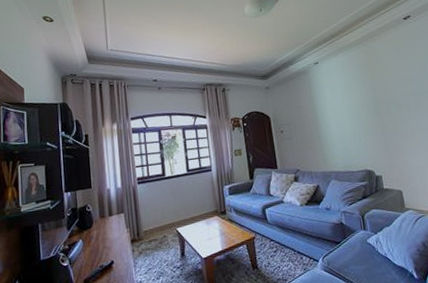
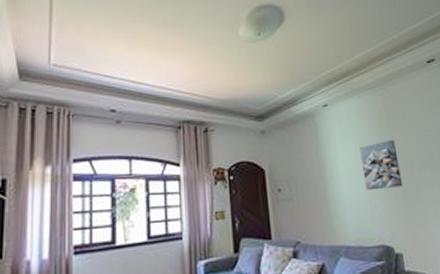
wall art: none [345,86,382,129] -> present [360,139,403,191]

